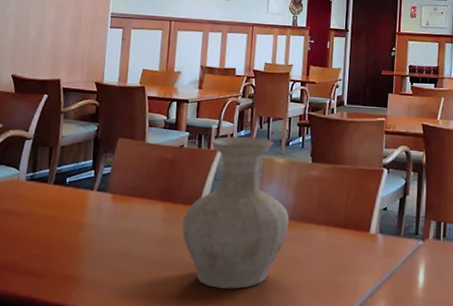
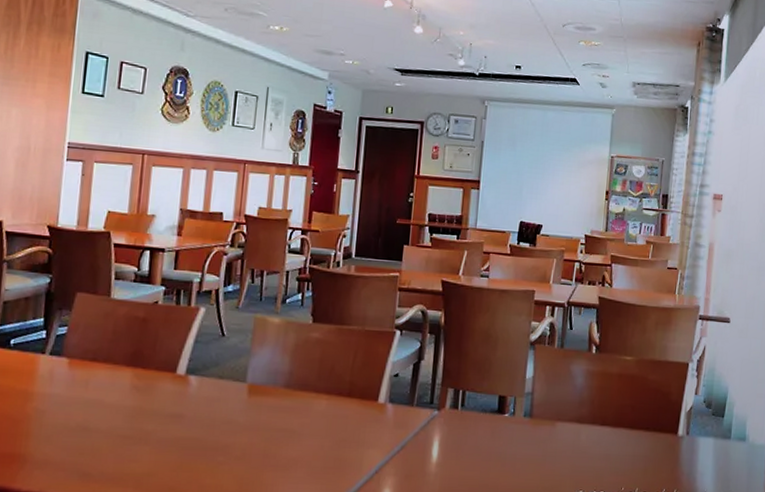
vase: present [182,136,289,289] -> none [155,291,285,467]

